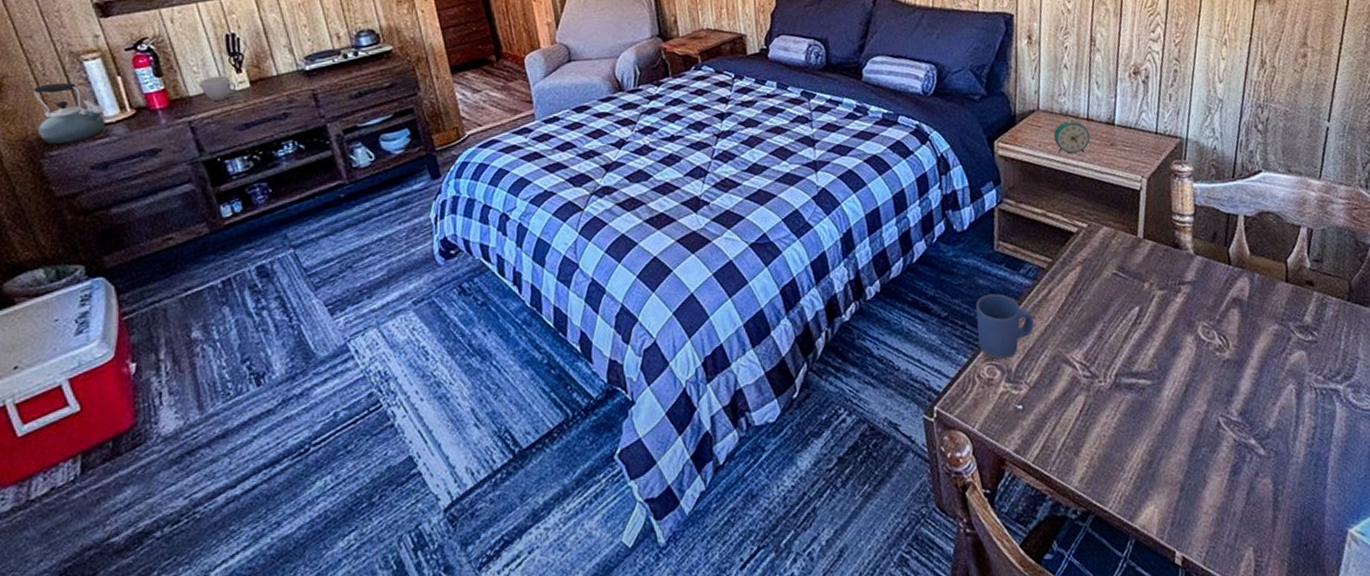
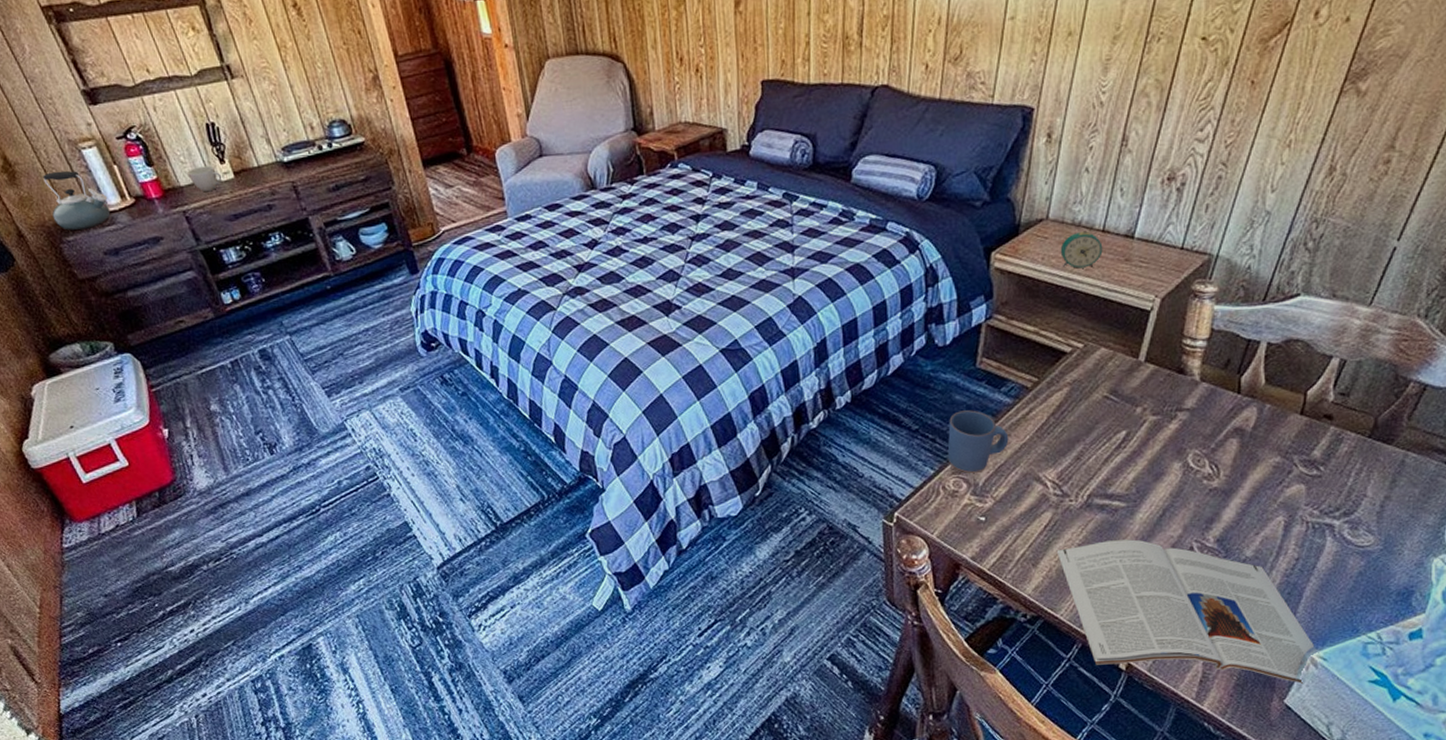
magazine: none [1095,418,1358,565] -> present [1056,539,1321,685]

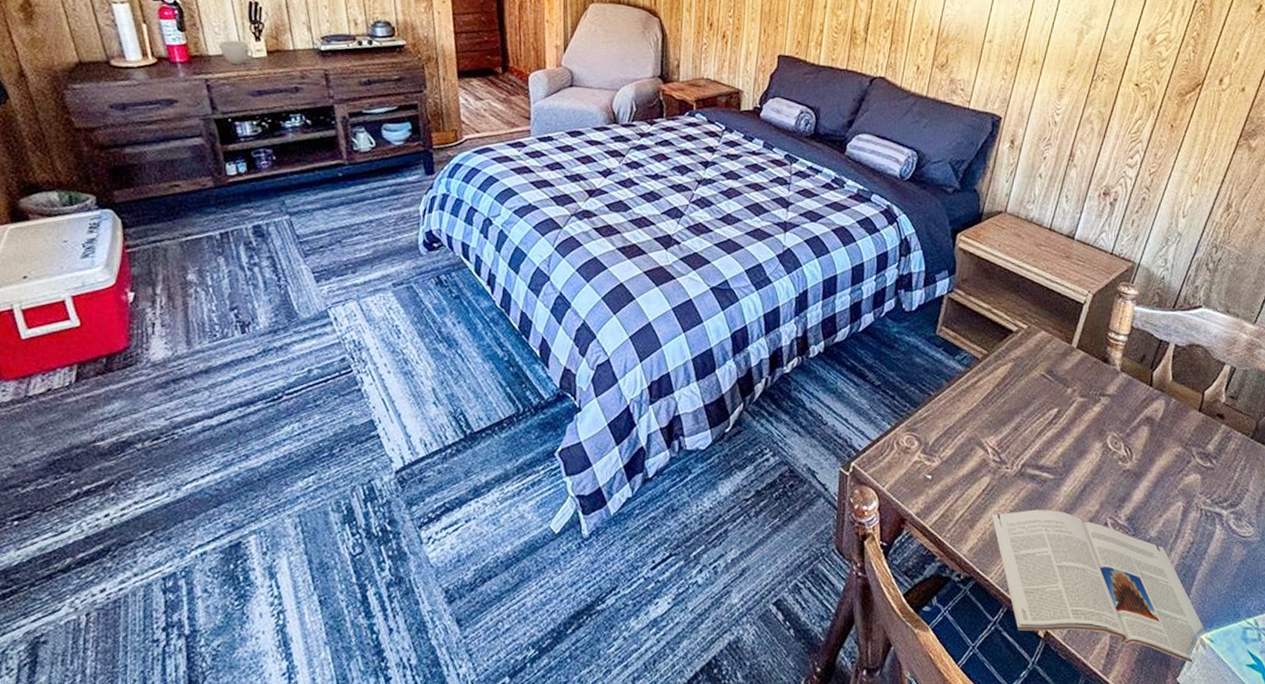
kettle: present [43,170,111,231] -> none [63,19,128,81]
mug: present [947,410,1009,473] -> none [903,372,959,432]
alarm clock: present [1060,230,1103,269] -> none [1014,226,1049,260]

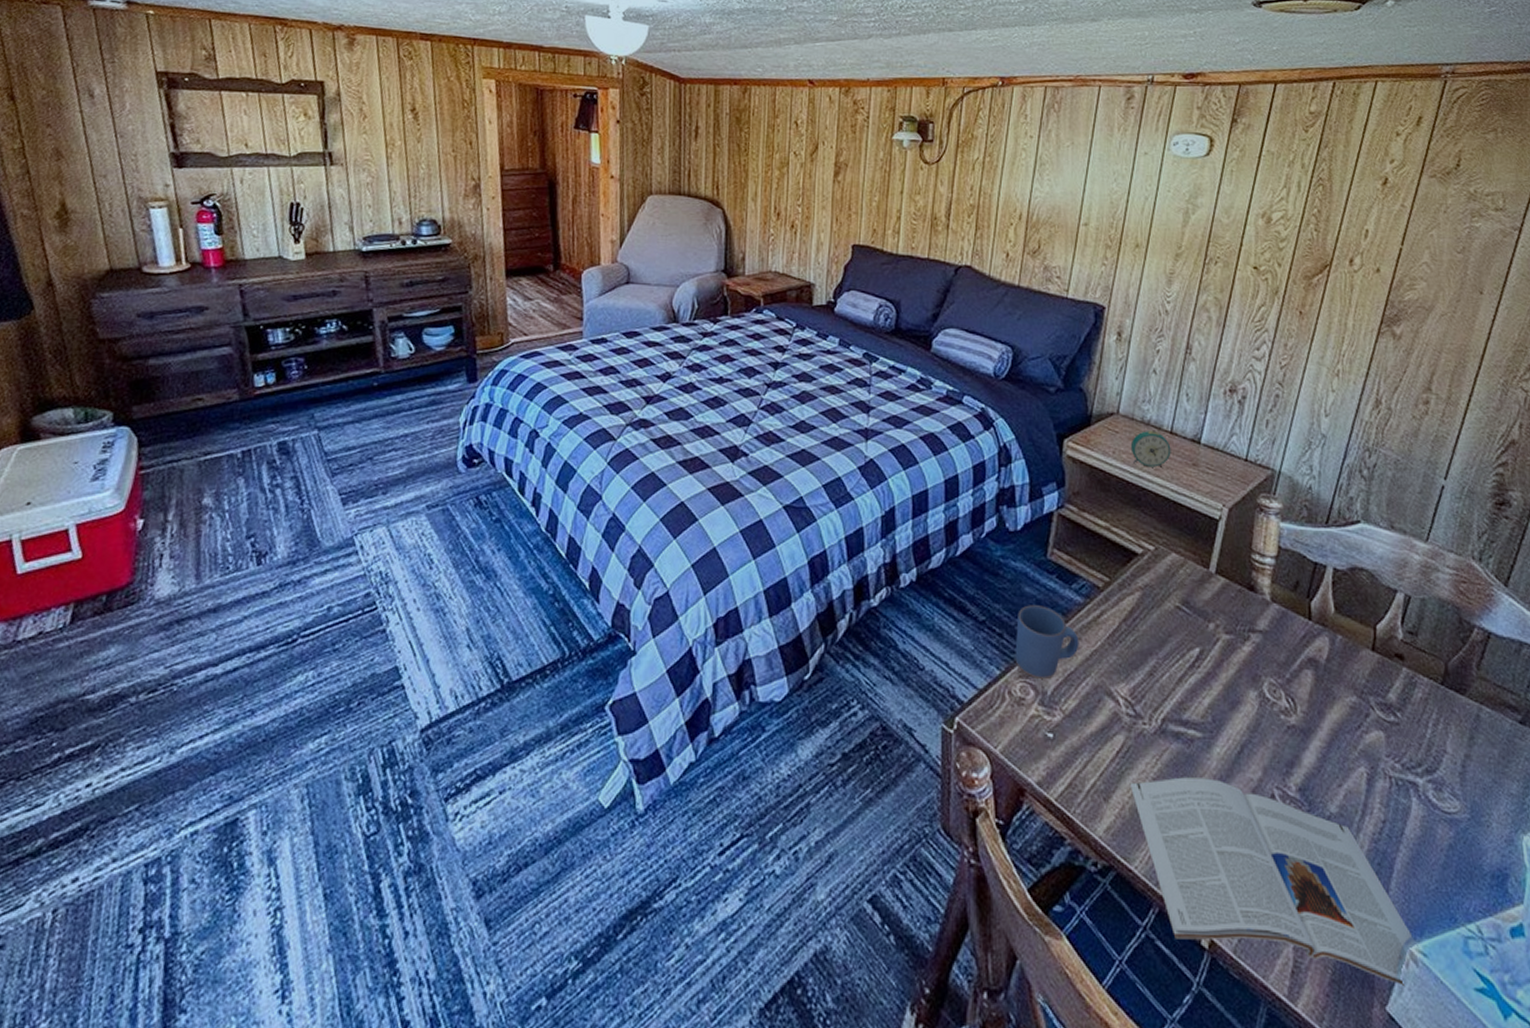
cup: present [219,40,254,65] -> none [256,243,292,269]
mug: none [903,372,959,432] -> present [1015,605,1079,679]
alarm clock: none [1014,226,1049,260] -> present [1130,430,1171,469]

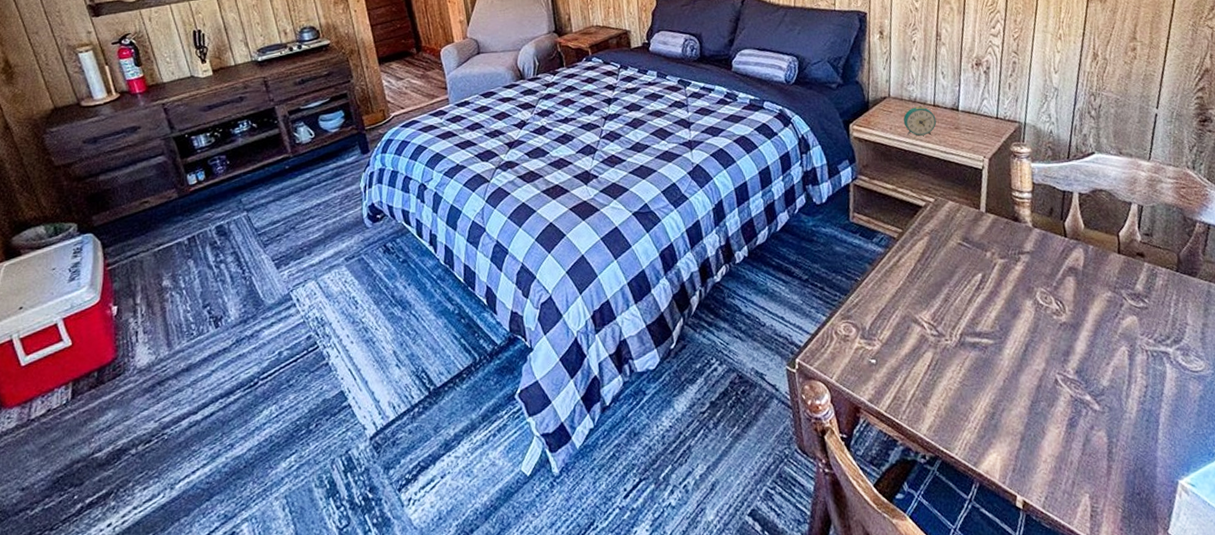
mug: present [1015,605,1079,679] -> none [833,259,886,318]
magazine: present [1129,777,1420,987] -> none [942,375,1188,513]

